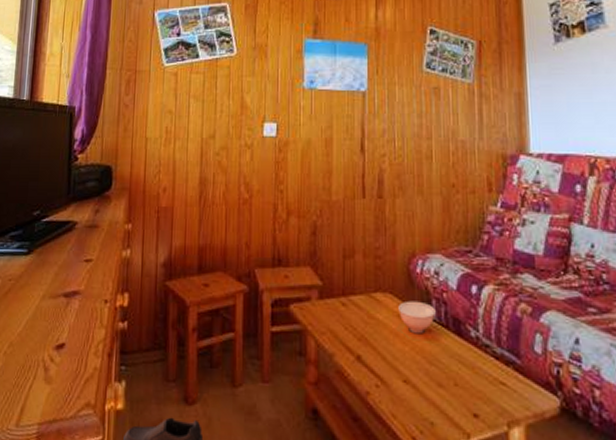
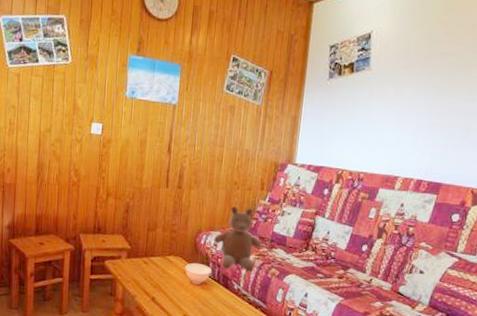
teddy bear: none [433,216,500,311] -> present [213,205,261,273]

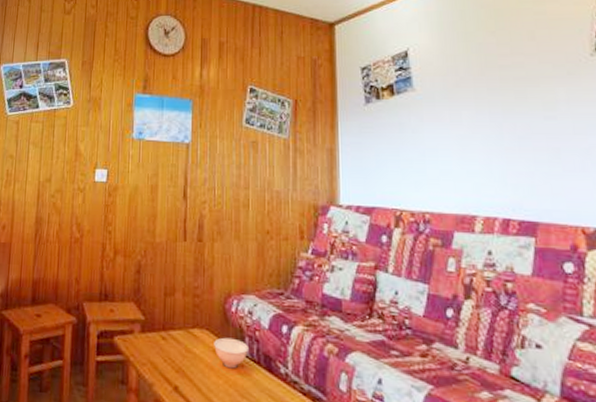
teddy bear: present [213,205,261,273] -> none [247,261,309,350]

